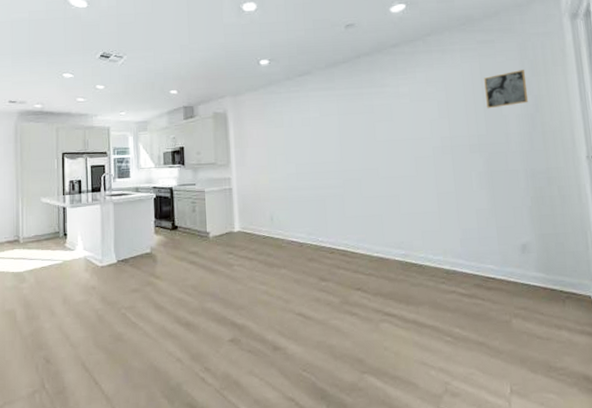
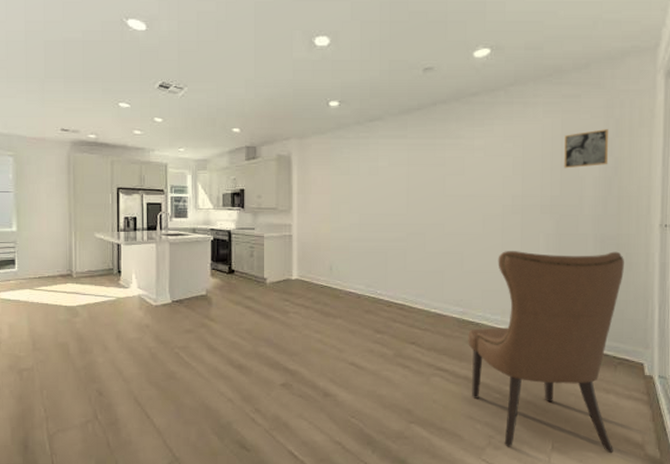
chair: none [412,185,574,394] -> present [468,251,624,454]

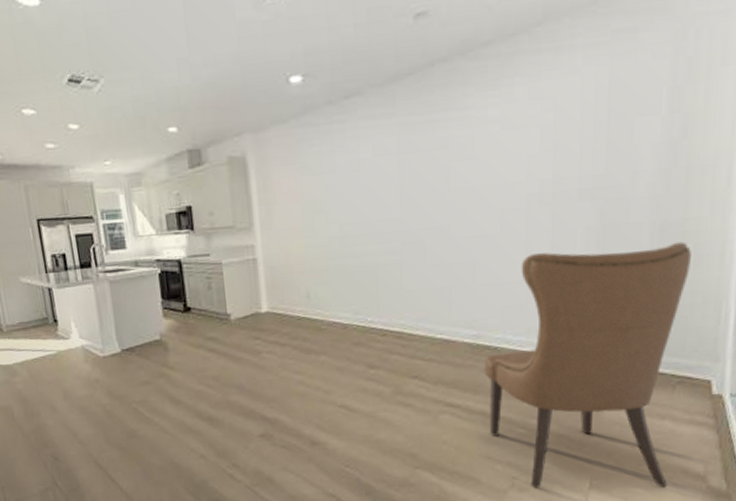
wall art: present [564,129,609,169] -> none [612,73,678,137]

